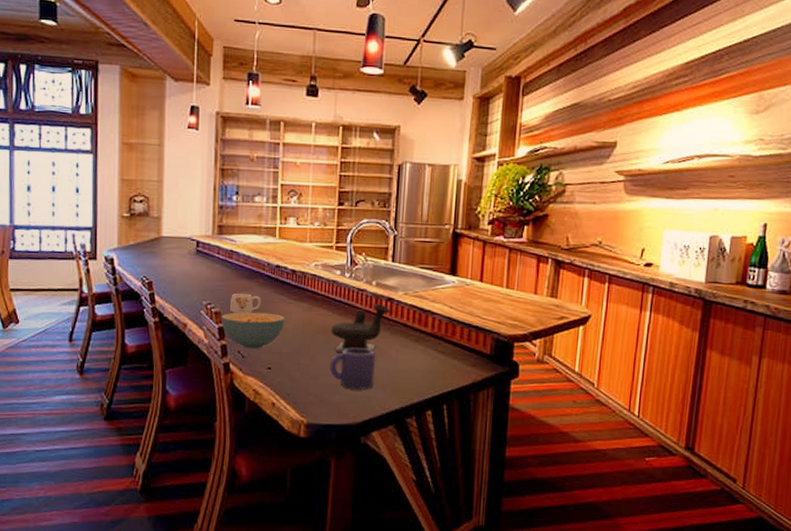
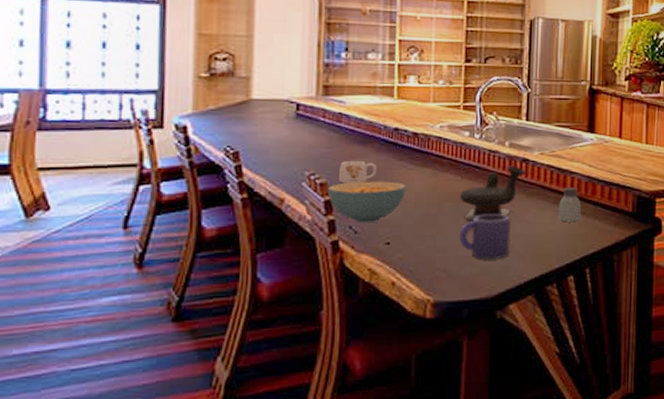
saltshaker: none [419,326,441,361] -> present [558,187,581,223]

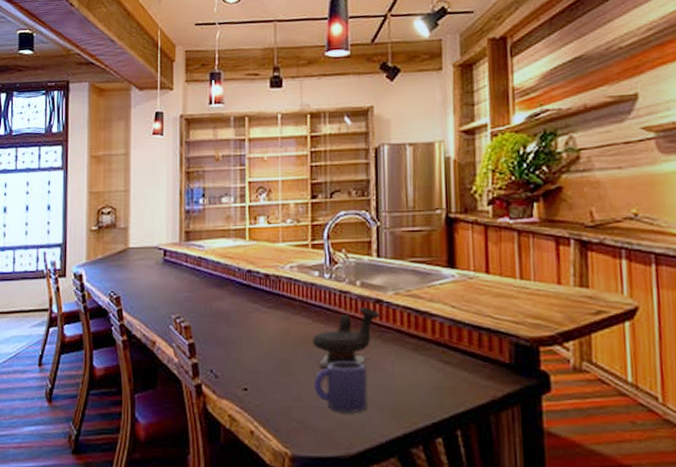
cereal bowl: present [327,181,406,223] -> none [190,324,260,368]
mug: present [339,160,377,184] -> none [201,303,233,327]
saltshaker: present [558,187,581,223] -> none [419,331,446,374]

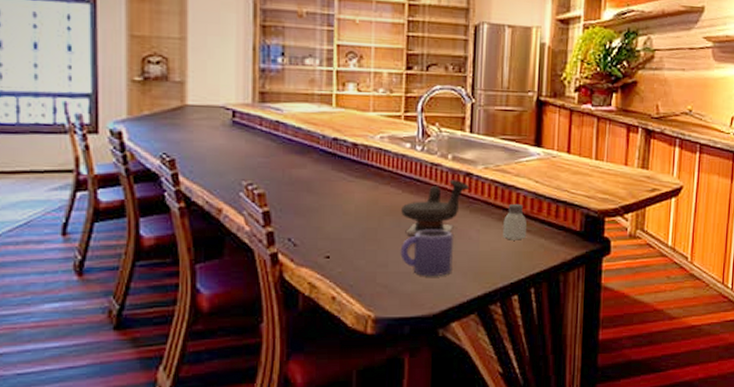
saltshaker: none [419,331,446,374] -> present [503,203,526,240]

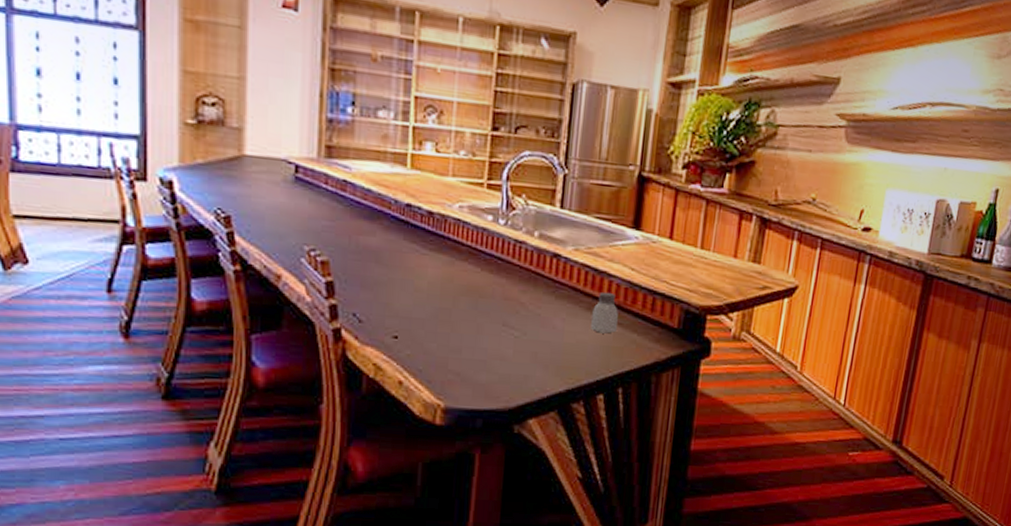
mug: present [400,230,453,276] -> none [475,314,536,367]
teapot: present [401,180,470,235] -> none [479,260,557,320]

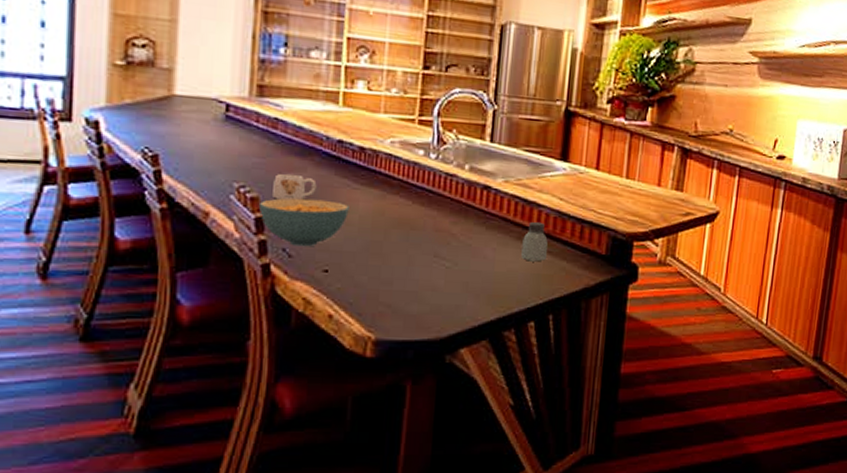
cereal bowl: none [328,262,418,312] -> present [258,198,349,247]
mug: none [342,237,386,266] -> present [273,173,317,201]

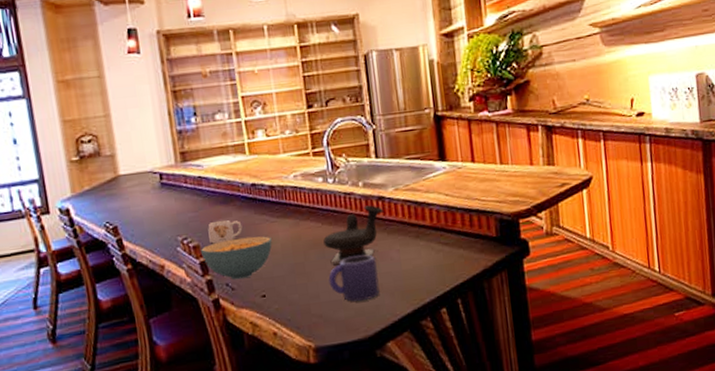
mug: none [407,245,467,297] -> present [328,254,380,302]
teapot: none [410,192,488,251] -> present [323,205,384,265]
saltshaker: present [521,221,548,262] -> none [420,218,445,256]

